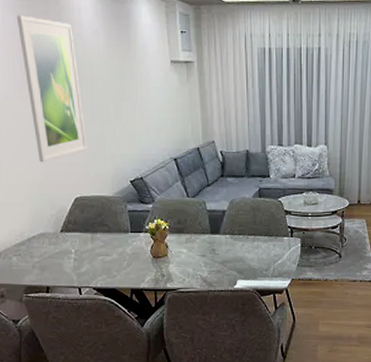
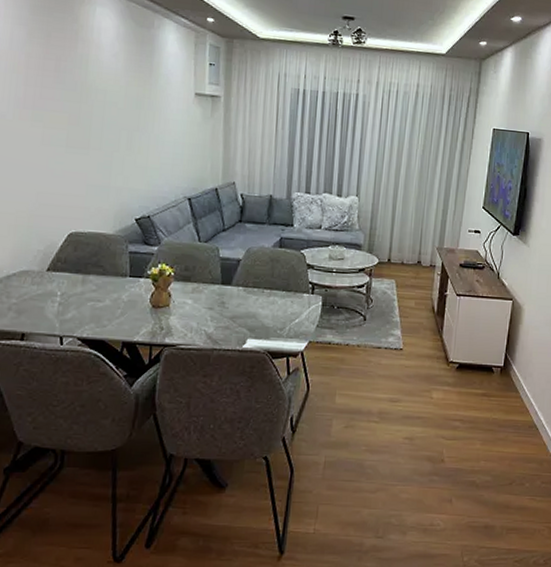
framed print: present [16,15,87,163] -> none [27,29,91,191]

